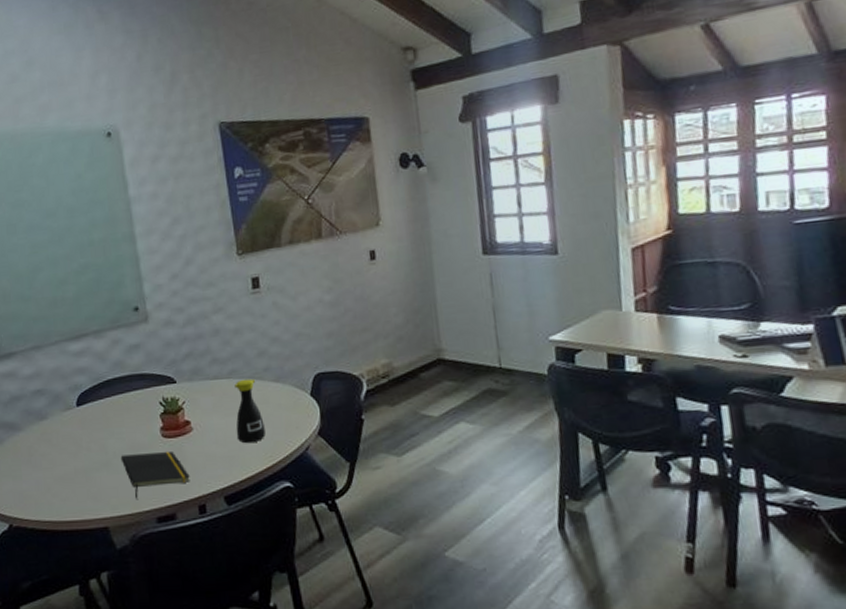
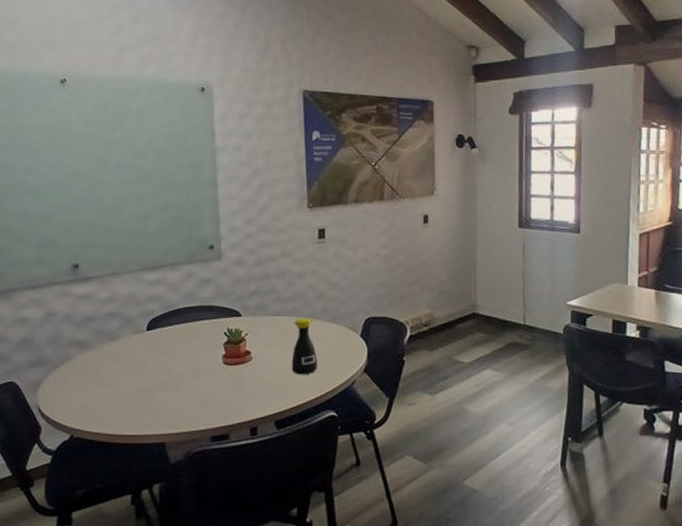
notepad: present [120,451,190,499] -> none [183,377,245,418]

